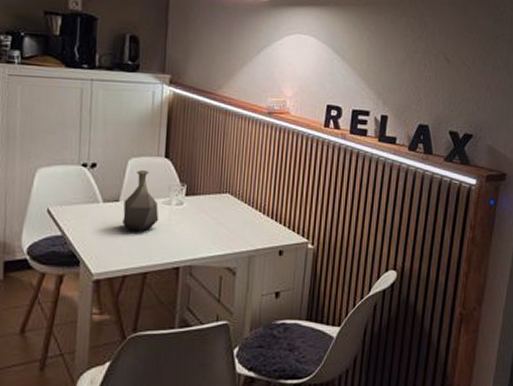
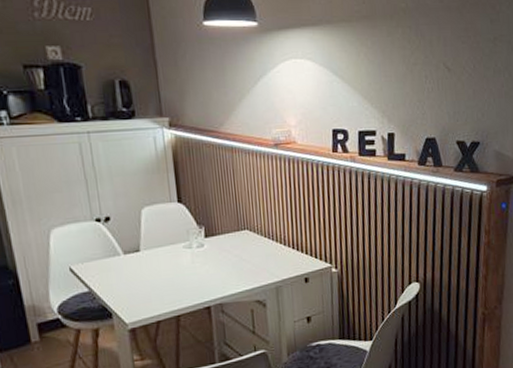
vase: present [122,169,159,232] -> none [145,217,183,279]

